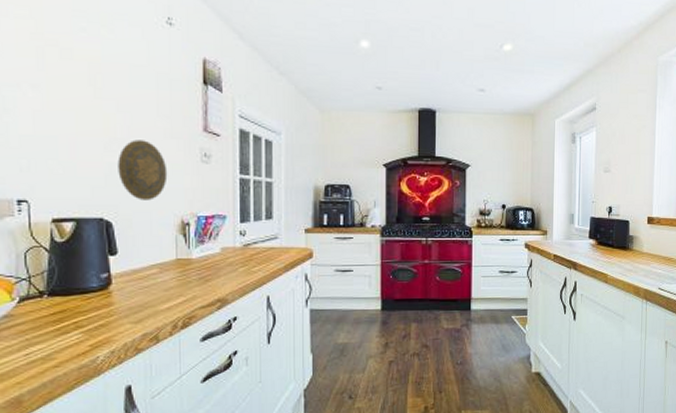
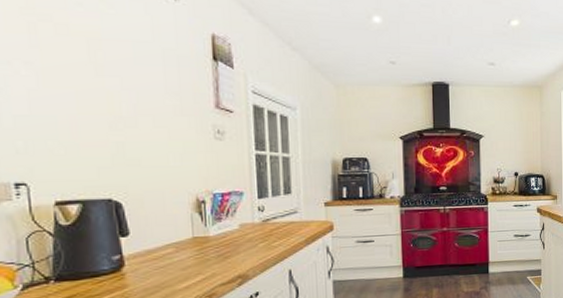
decorative plate: present [118,140,168,200] -> none [124,118,180,180]

